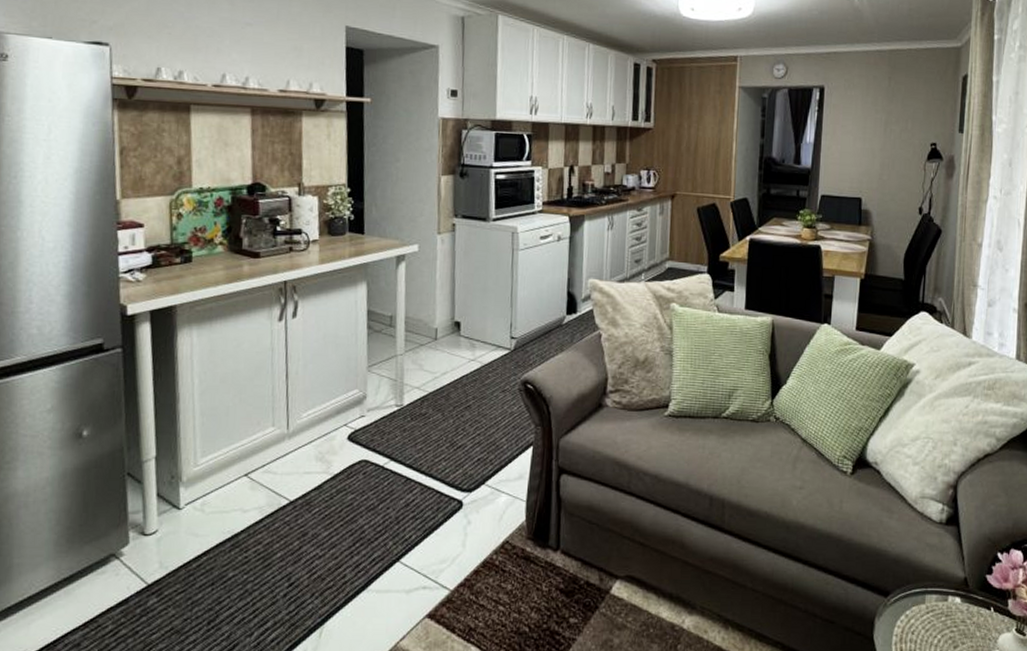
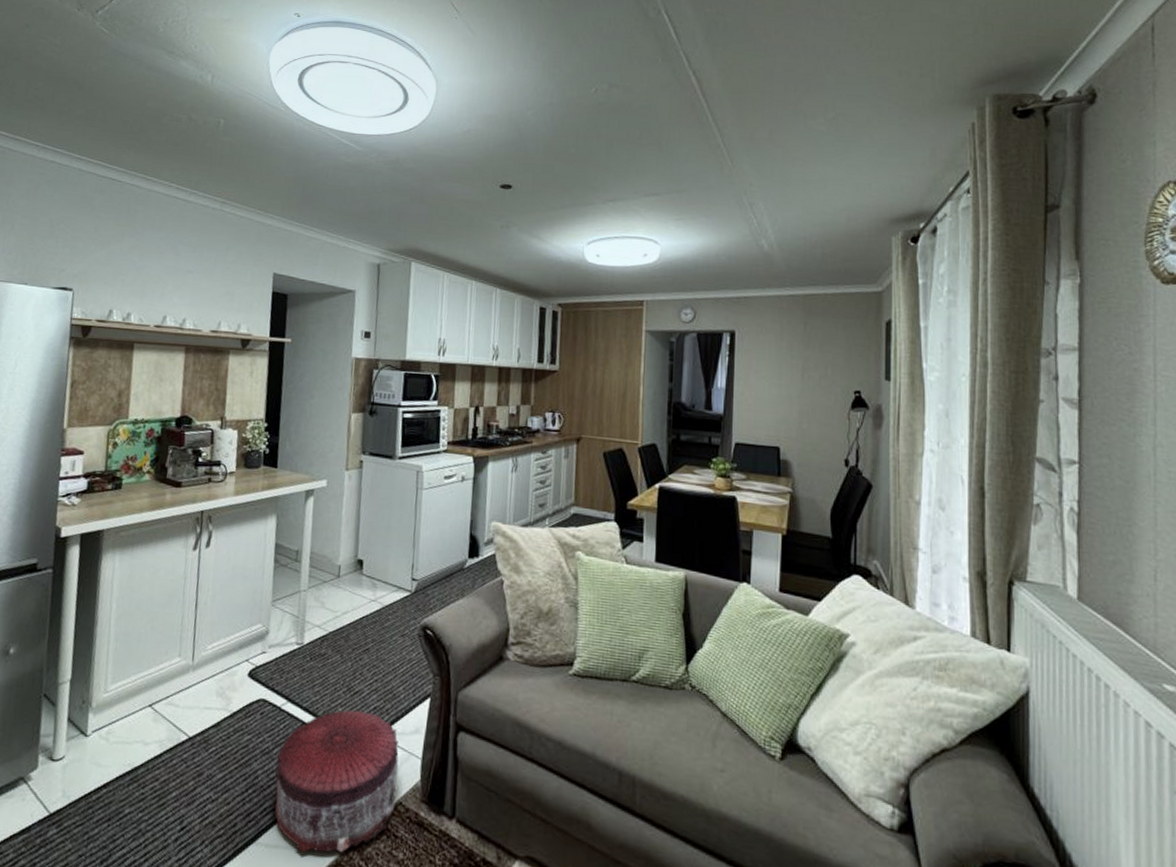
pouf: none [381,462,505,594] -> present [274,709,399,853]

